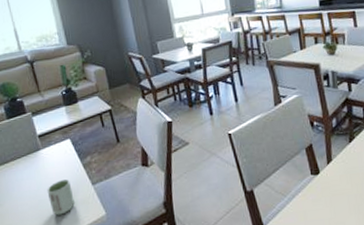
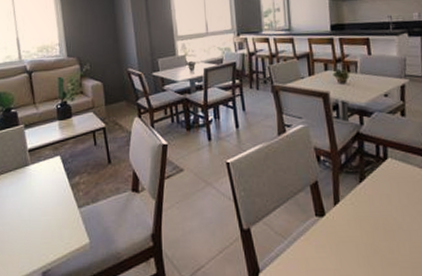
cup: present [47,179,75,216] -> none [31,200,58,239]

